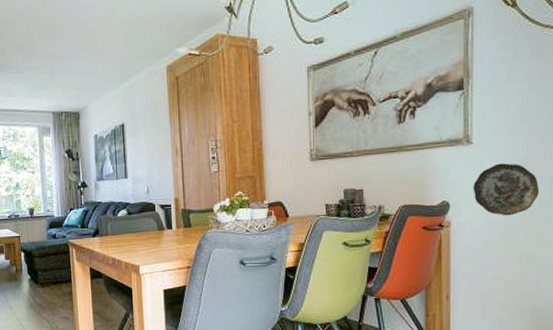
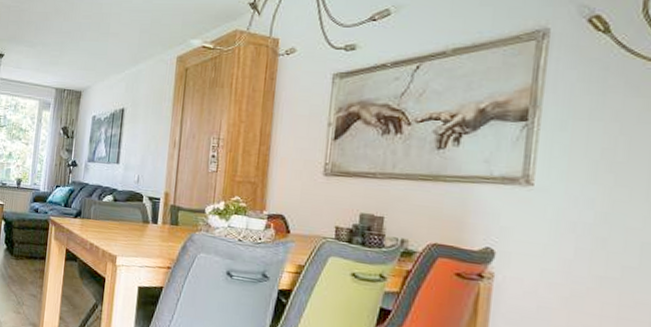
decorative plate: present [473,163,539,216] -> none [528,214,623,281]

